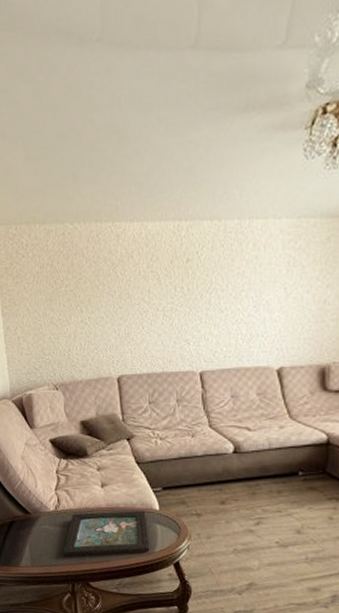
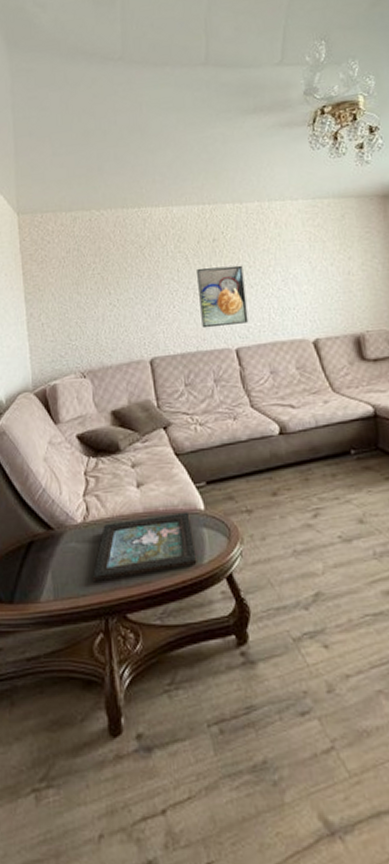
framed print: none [168,288,215,351] -> present [197,265,249,329]

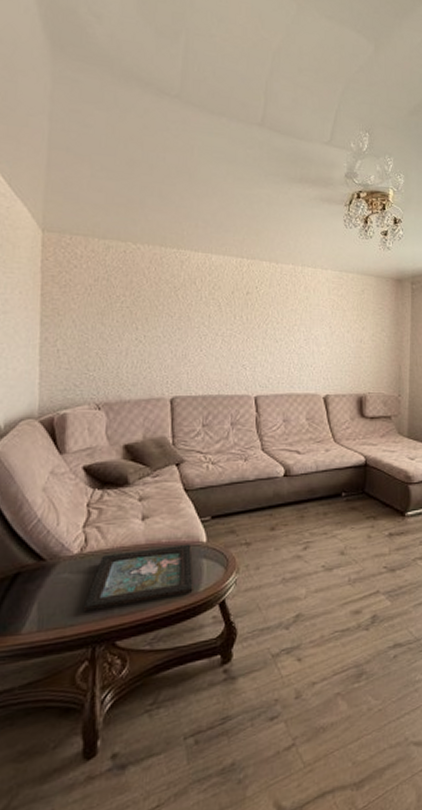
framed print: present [197,265,249,329] -> none [226,317,271,375]

